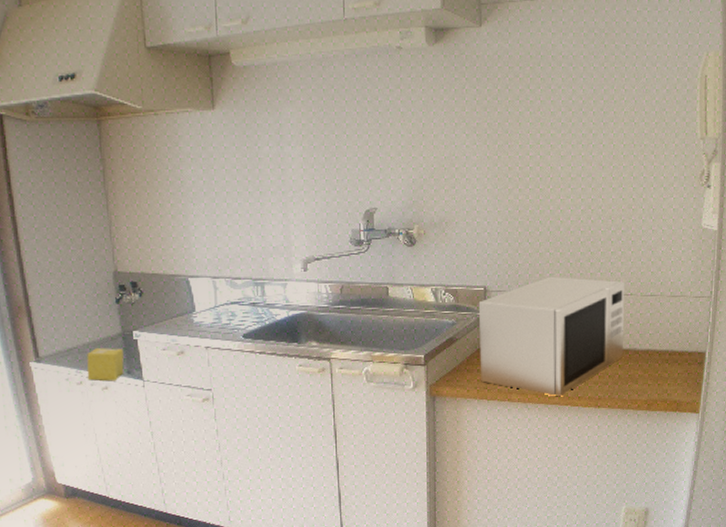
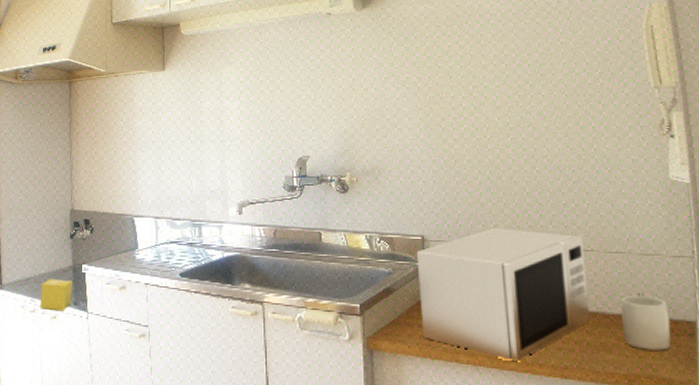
mug: none [647,332,686,379] -> present [620,295,671,351]

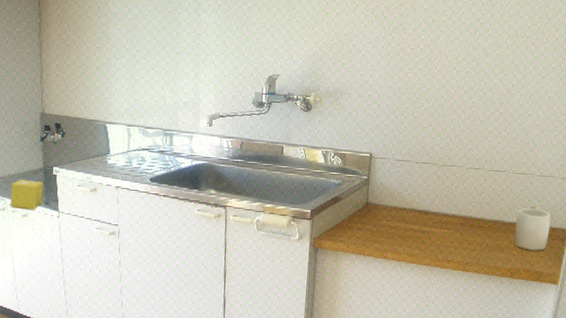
microwave: present [416,227,590,362] -> none [360,148,499,259]

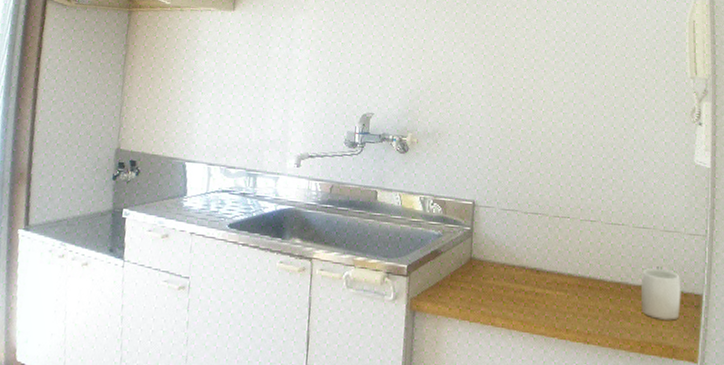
sponge: present [9,179,43,210] -> none [70,222,110,258]

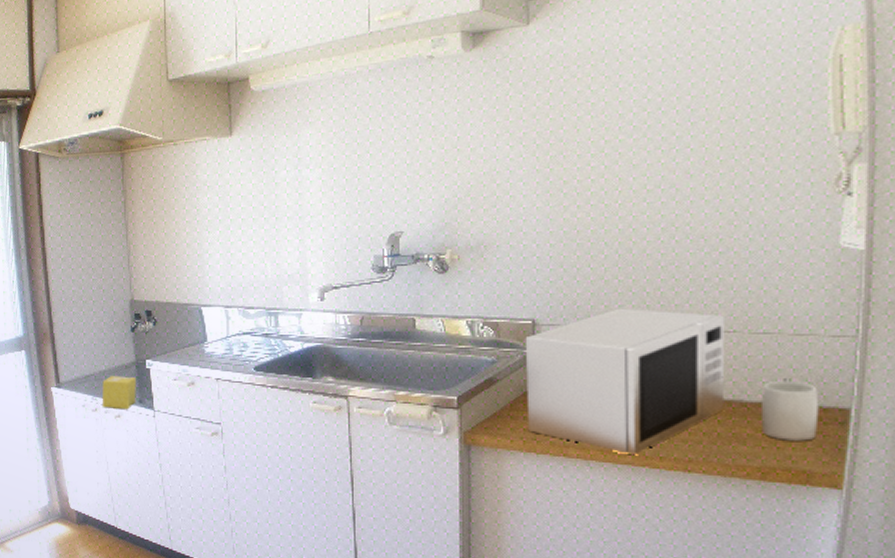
sponge: none [70,222,110,258] -> present [102,376,136,410]
microwave: none [464,197,616,327] -> present [525,308,724,456]

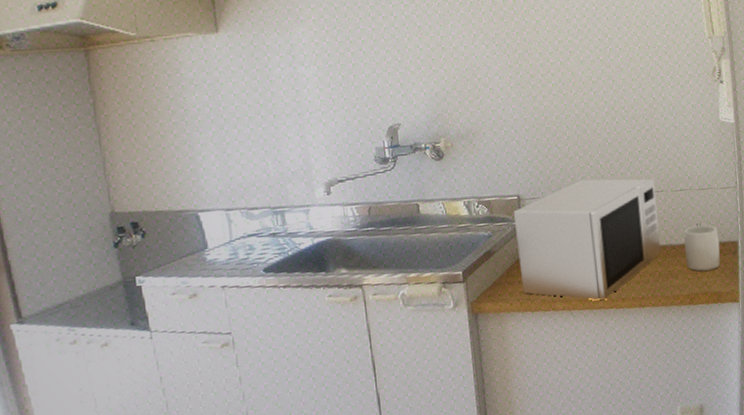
sponge: present [102,376,136,410] -> none [81,297,127,338]

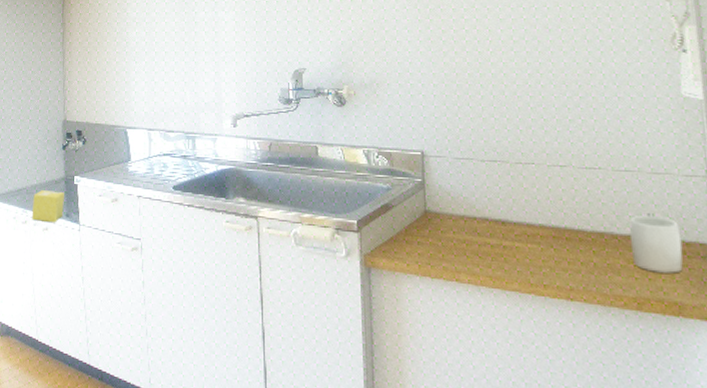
sponge: none [81,297,127,338] -> present [31,190,64,223]
microwave: present [513,178,661,301] -> none [415,143,597,283]

